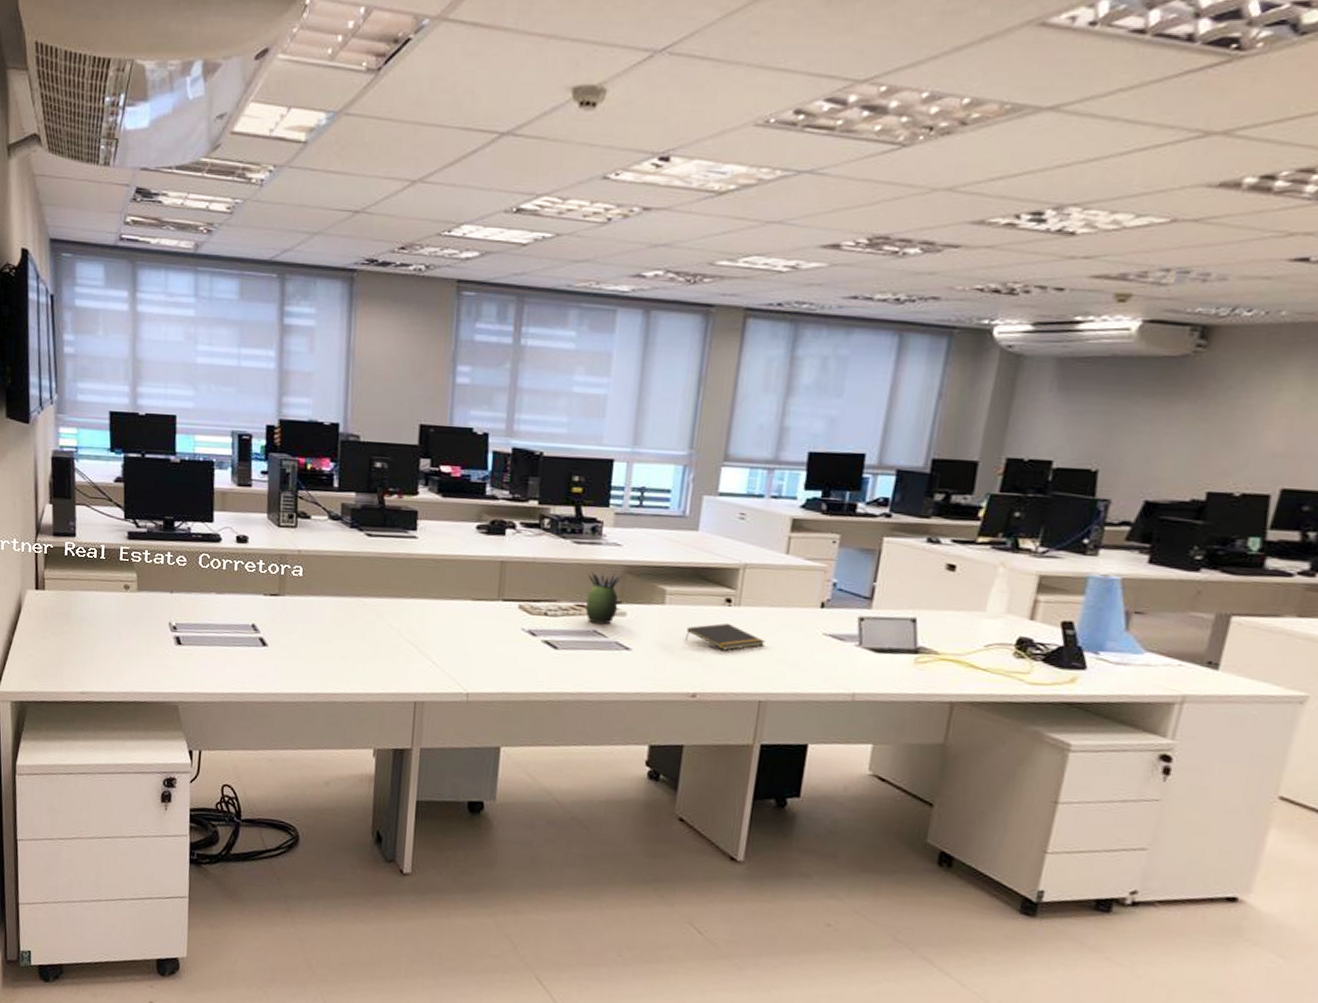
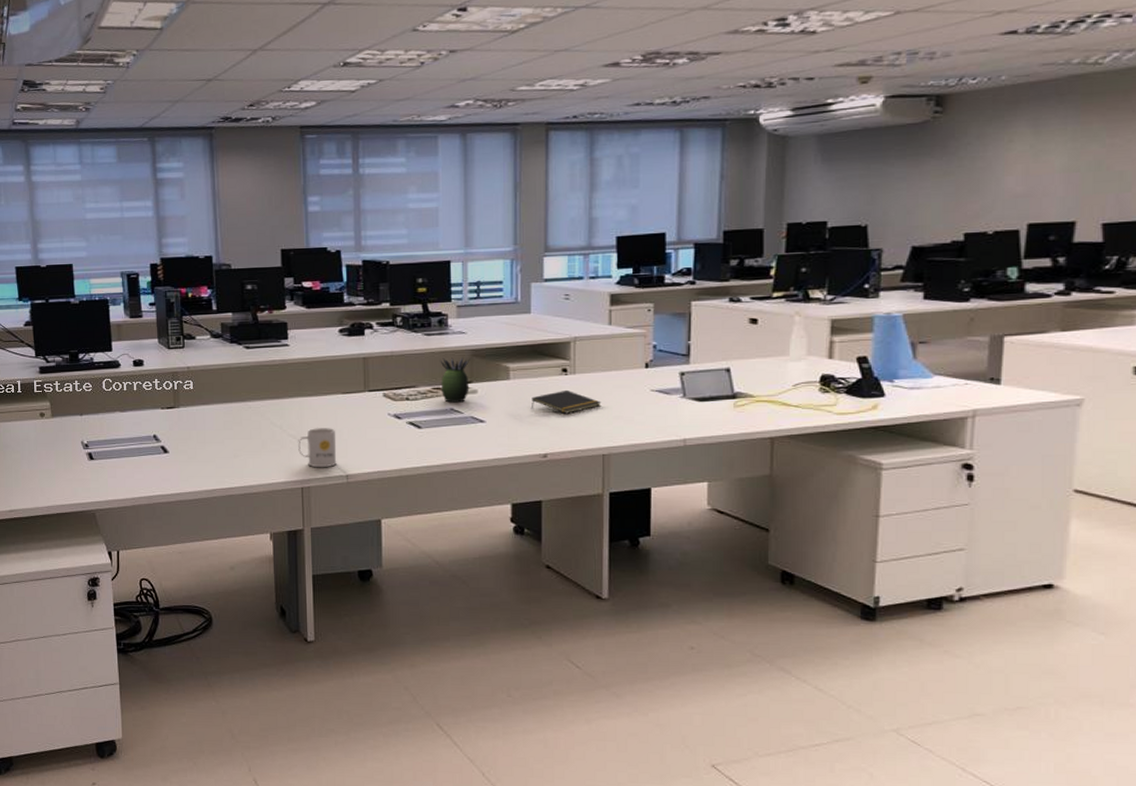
mug: none [415,636,461,682] -> present [298,428,337,468]

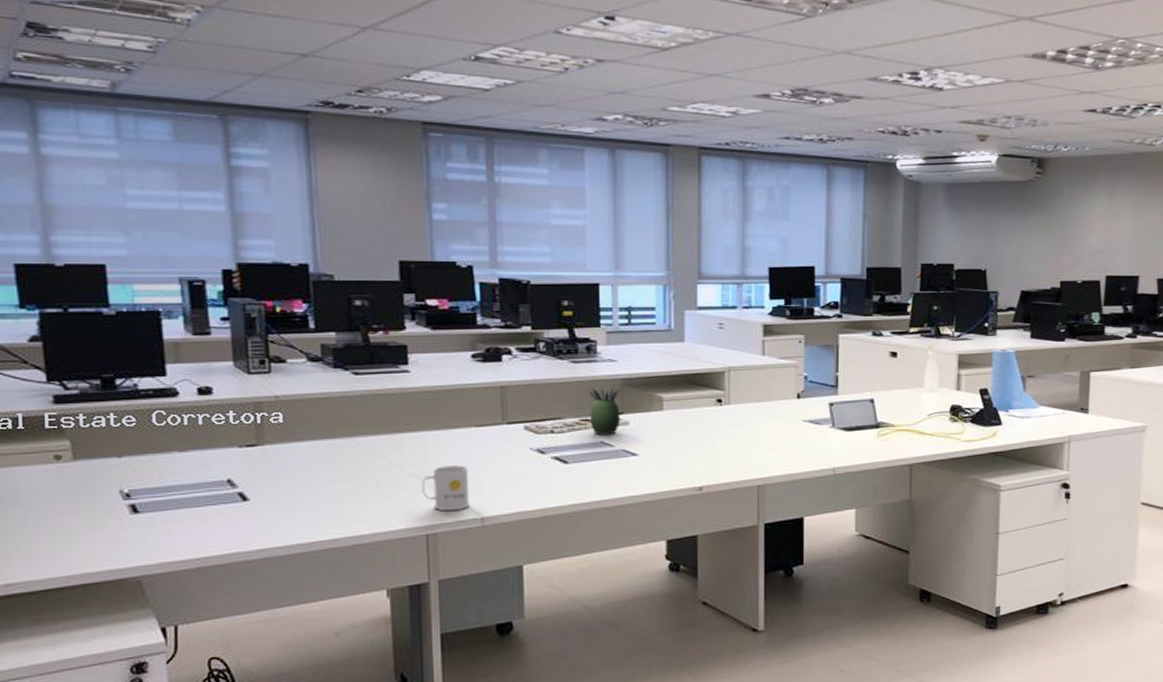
notepad: present [530,389,602,414] -> none [685,420,756,445]

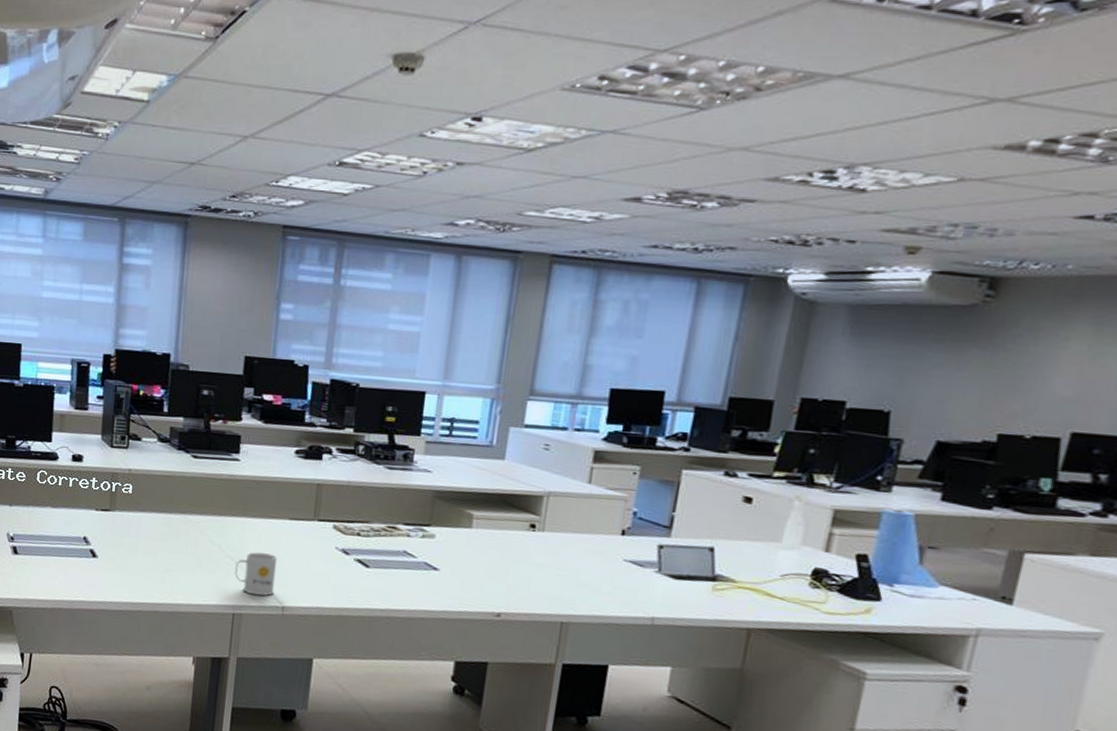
succulent plant: present [588,387,621,435] -> none [395,495,432,546]

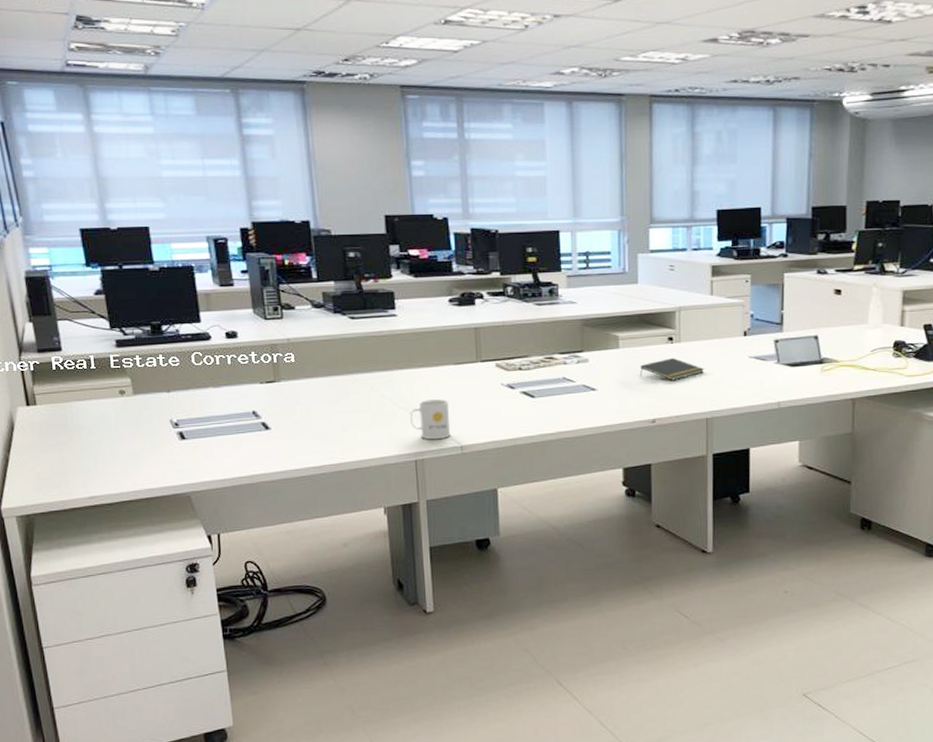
notepad: none [490,547,568,573] -> present [639,357,705,380]

